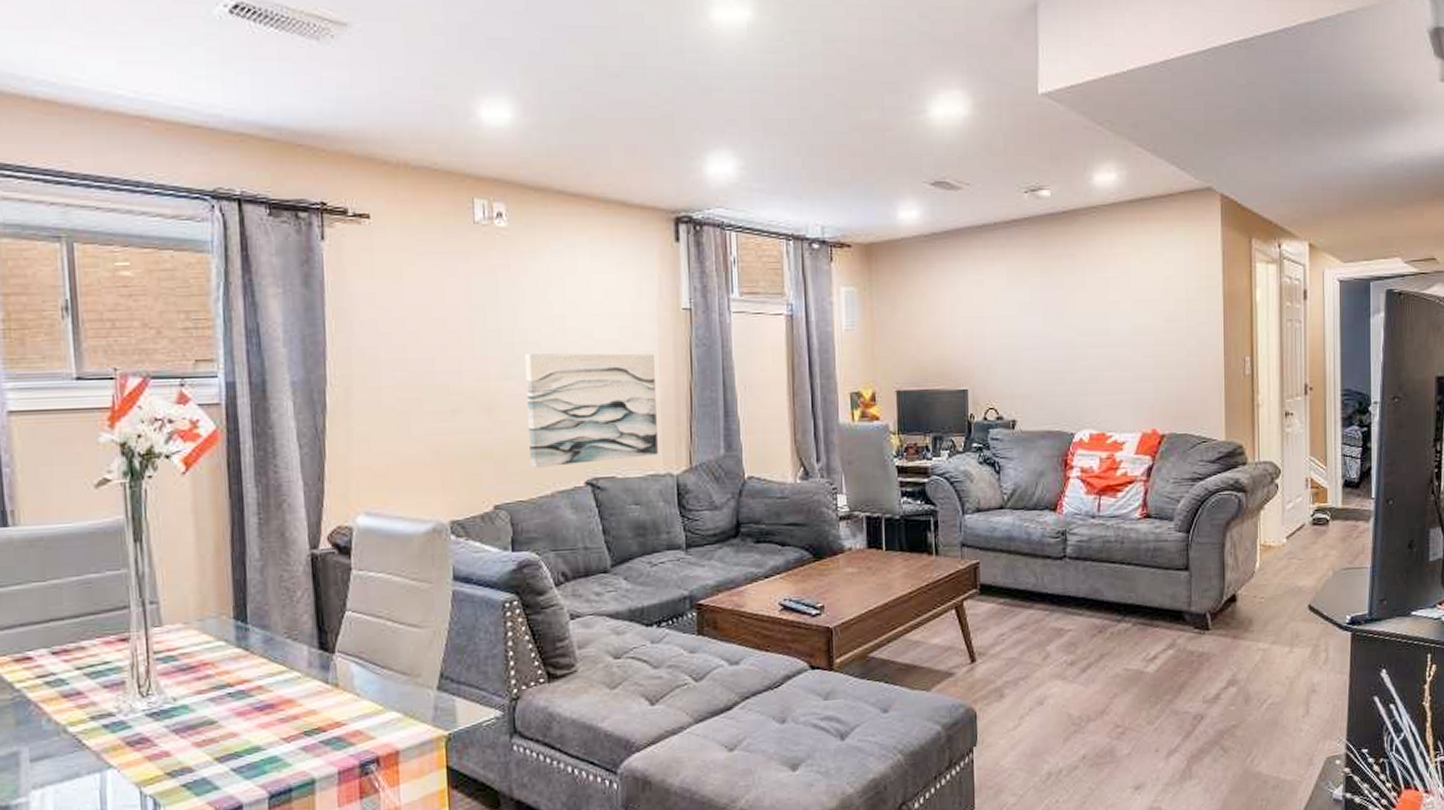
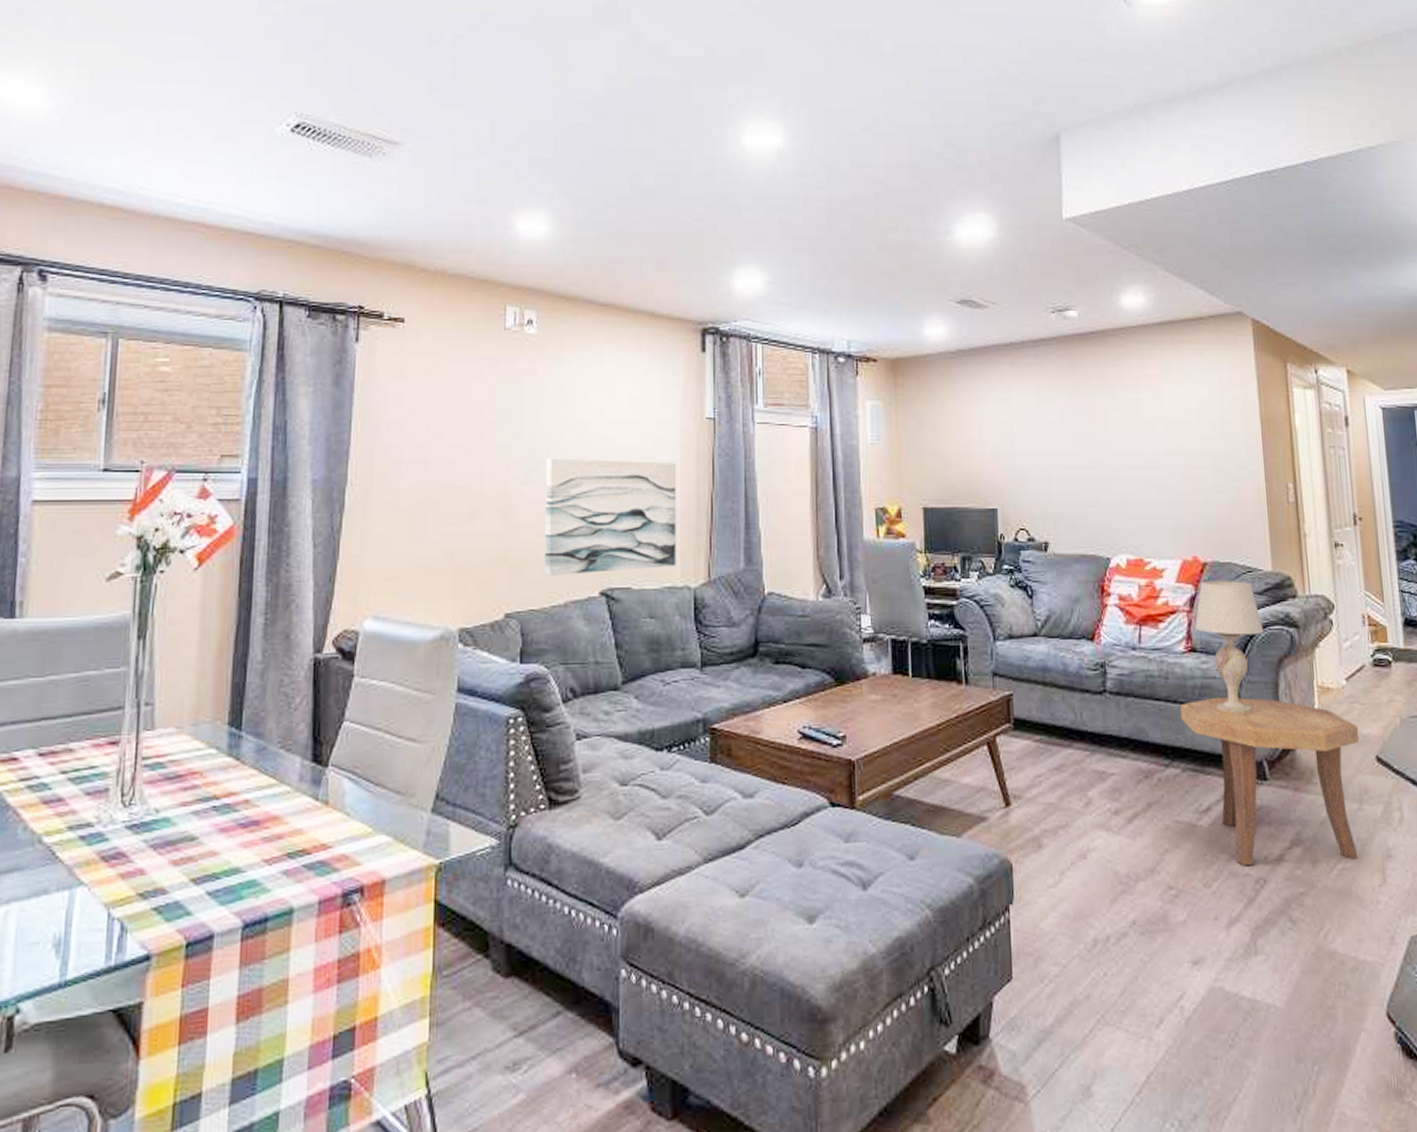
side table: none [1133,557,1295,705] -> present [1180,696,1359,867]
table lamp: none [1151,450,1214,573] -> present [1195,581,1264,714]

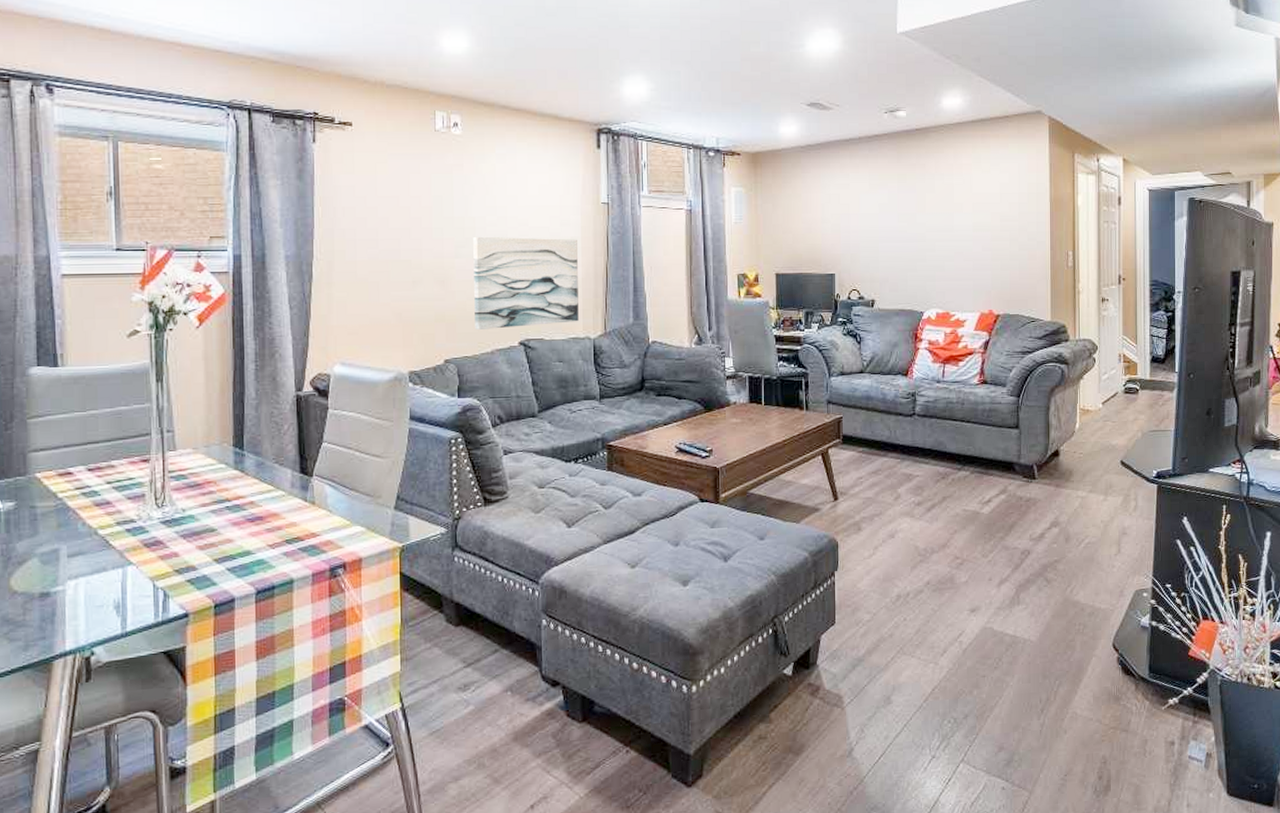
side table: present [1180,696,1359,867] -> none [972,417,1109,542]
table lamp: present [1195,581,1264,714] -> none [987,328,1041,430]

